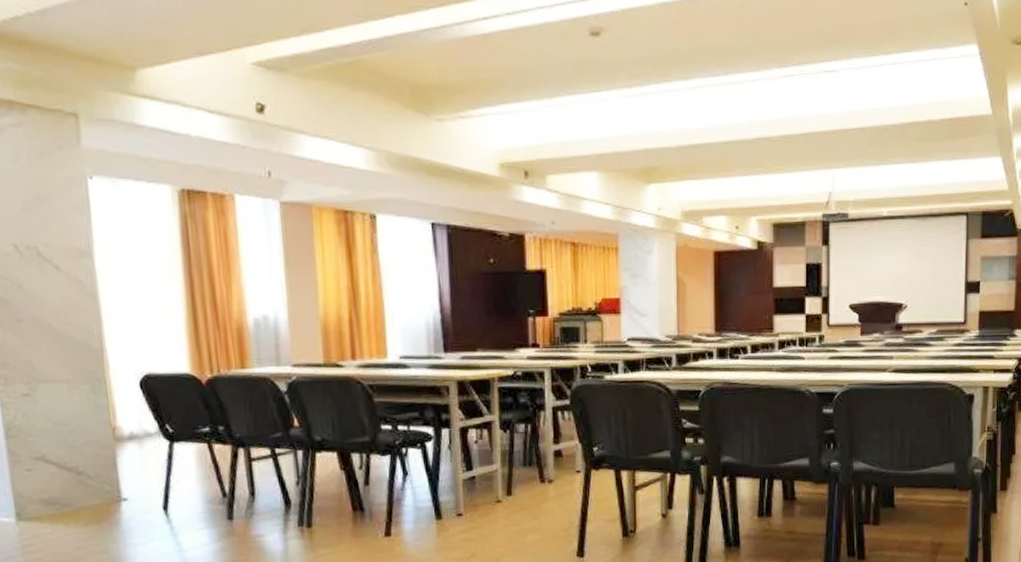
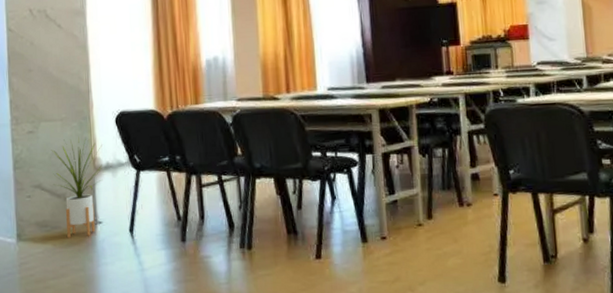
house plant: none [55,402,125,517] -> present [51,137,102,238]

